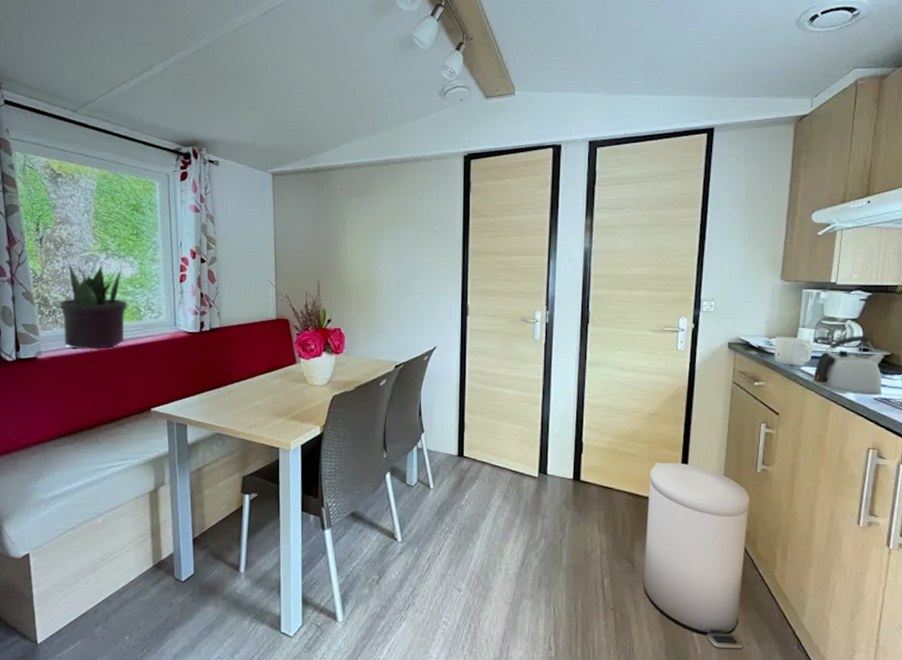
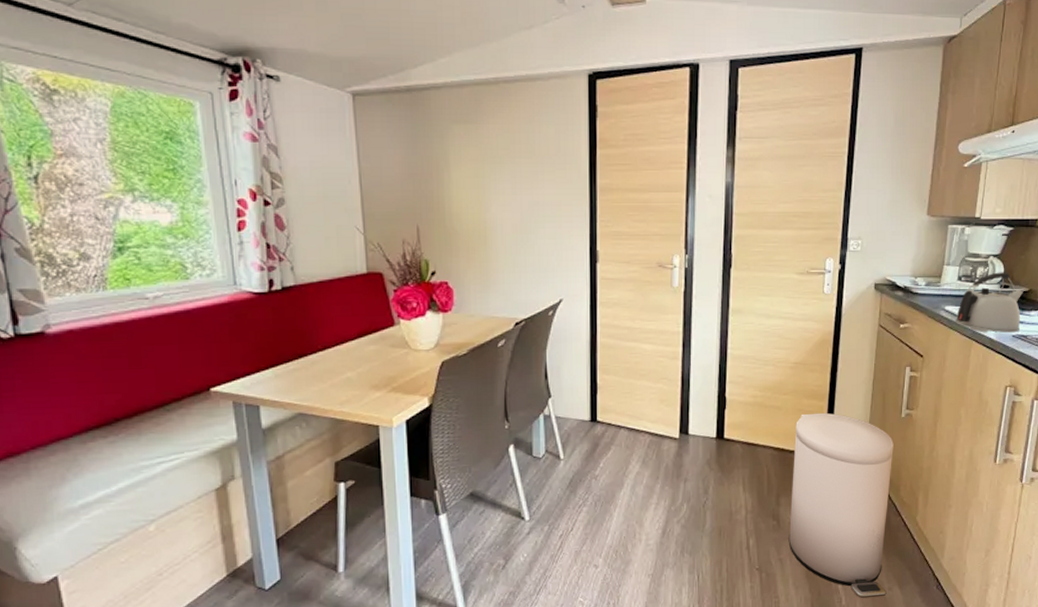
planter: present [59,262,128,349] -> none [70,207,168,319]
mug: present [774,336,813,366] -> none [920,275,957,306]

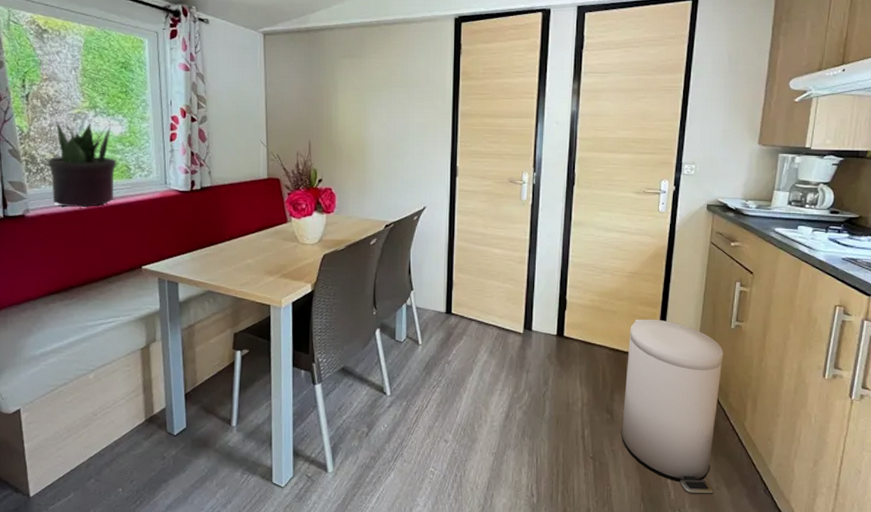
planter: none [70,207,168,319] -> present [47,119,117,207]
kettle: present [955,272,1024,334] -> none [785,199,854,256]

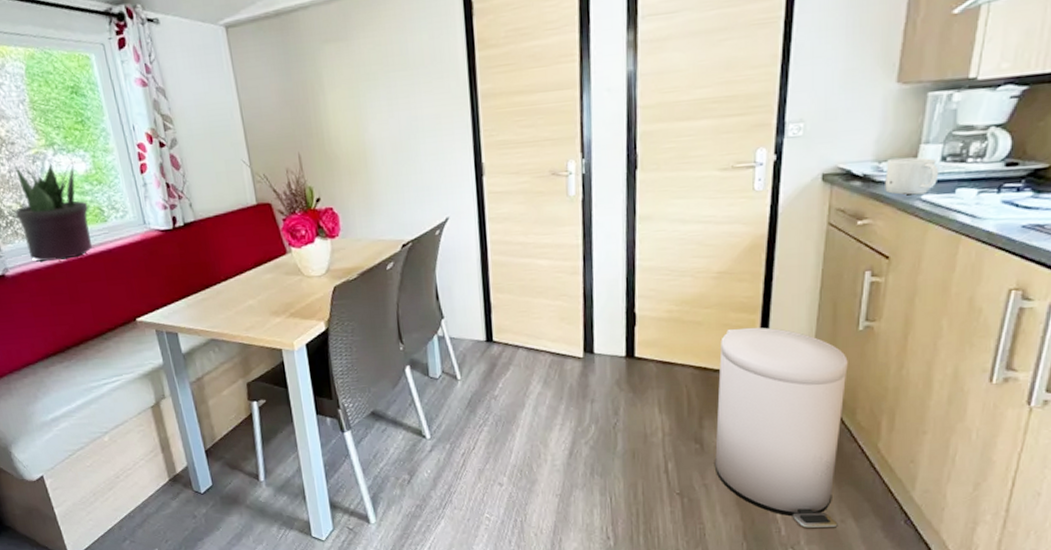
mug: none [750,198,787,228] -> present [885,157,939,196]

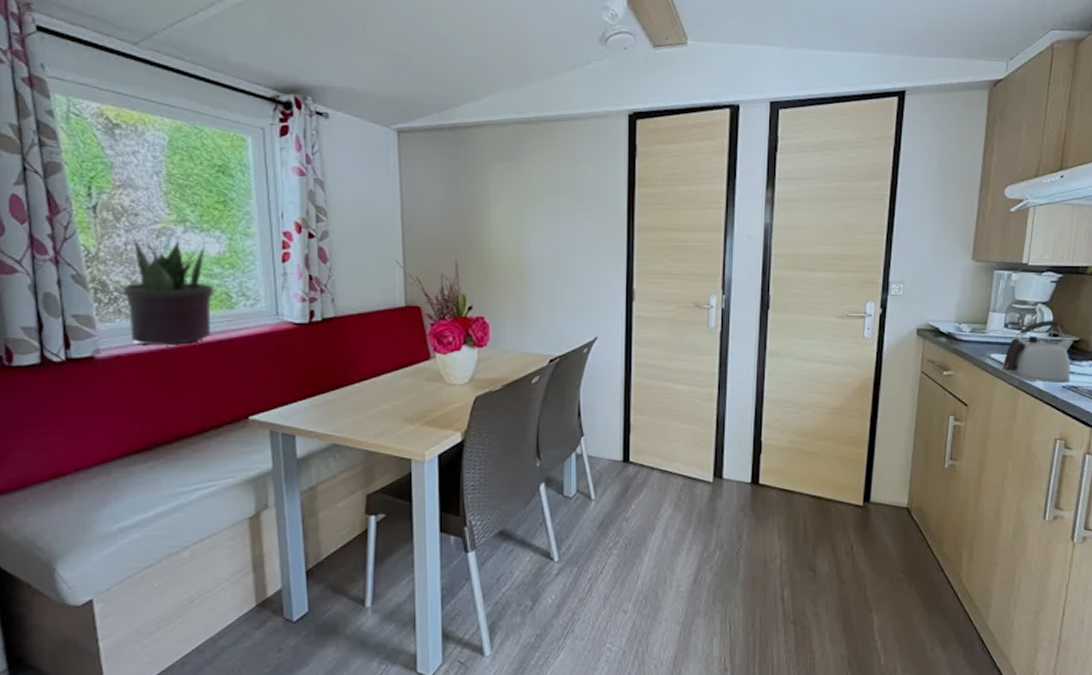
pedal bin: present [714,327,848,529] -> none [825,460,936,657]
mug: present [885,157,939,196] -> none [964,321,1003,353]
kettle: none [936,145,1041,225] -> present [1001,320,1074,384]

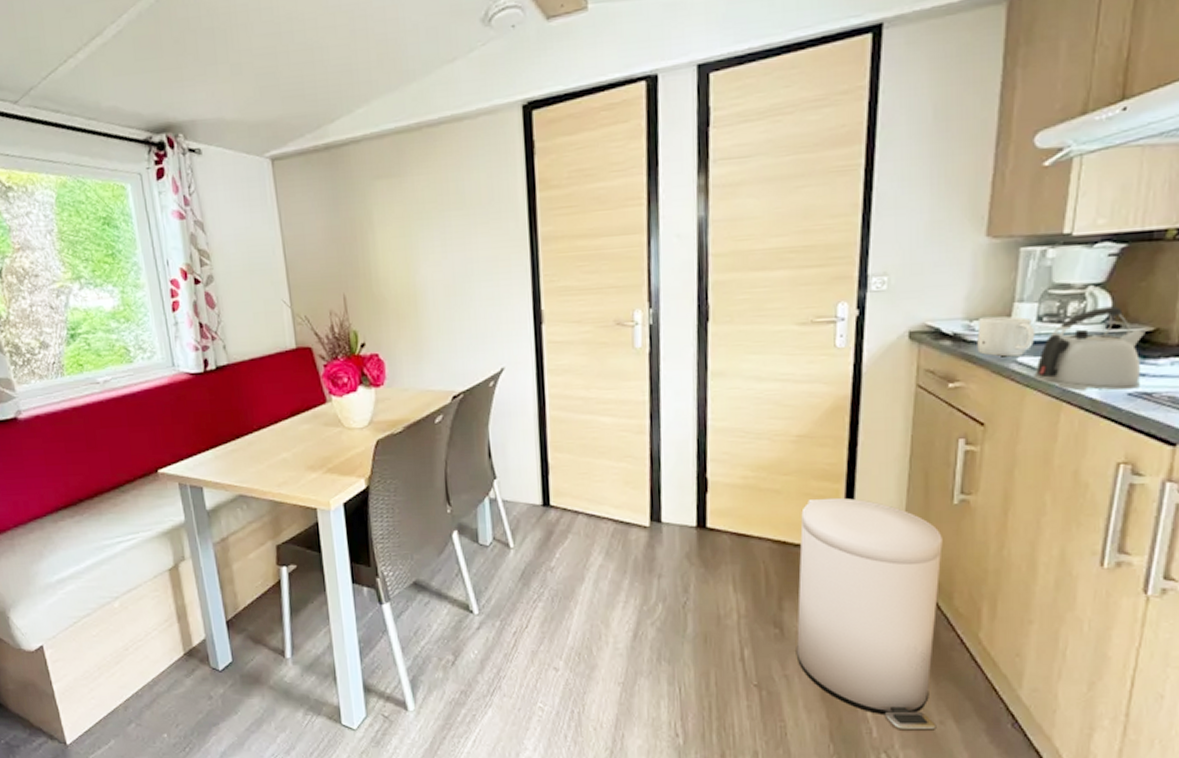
planter: present [122,236,214,345] -> none [33,297,116,404]
pedal bin: none [825,460,936,657] -> present [795,497,943,731]
mug: none [964,321,1003,353] -> present [977,316,1035,357]

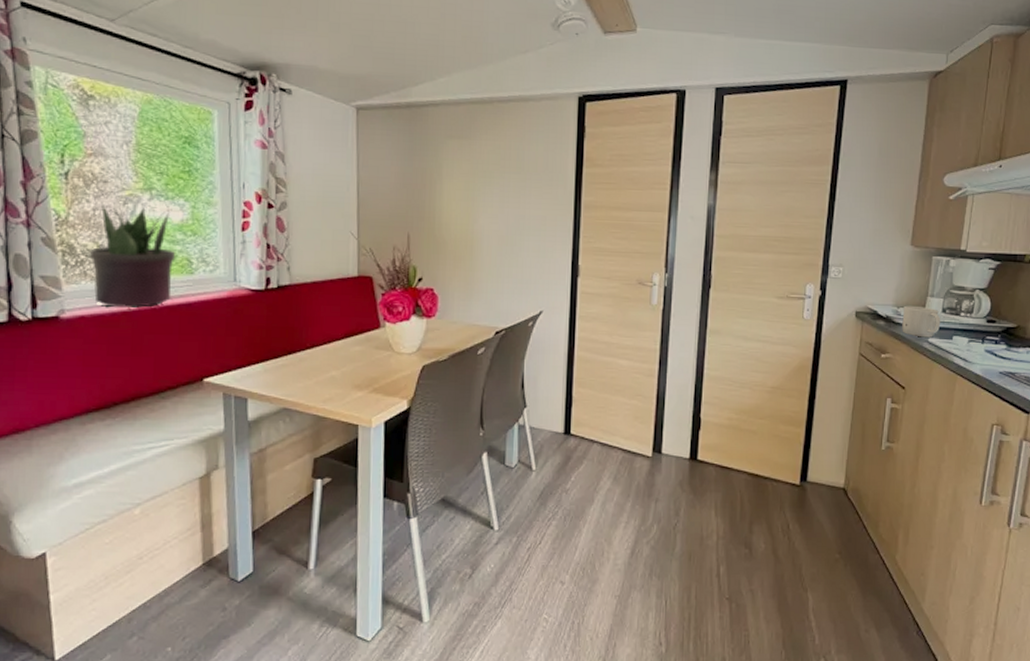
planter: none [33,297,116,404] -> present [89,202,176,308]
pedal bin: present [795,497,943,731] -> none [760,439,873,638]
kettle: present [1034,306,1146,392] -> none [939,306,1011,370]

